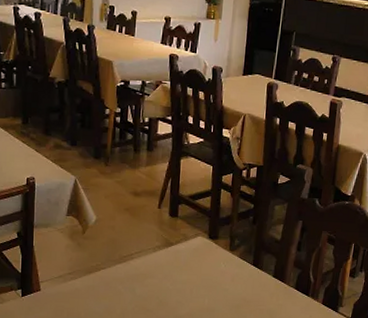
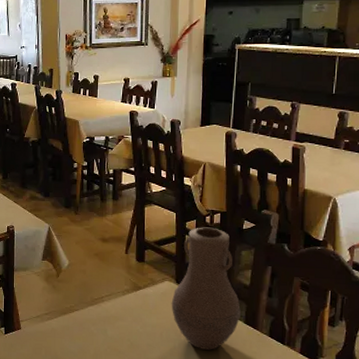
vase: none [202,181,271,304] -> present [171,227,241,350]

